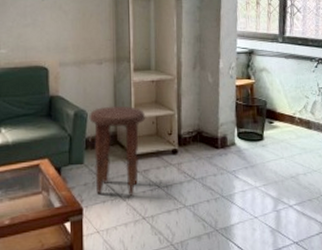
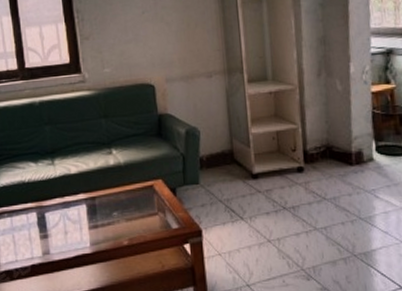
side table: present [89,105,146,196] -> none [201,121,265,217]

